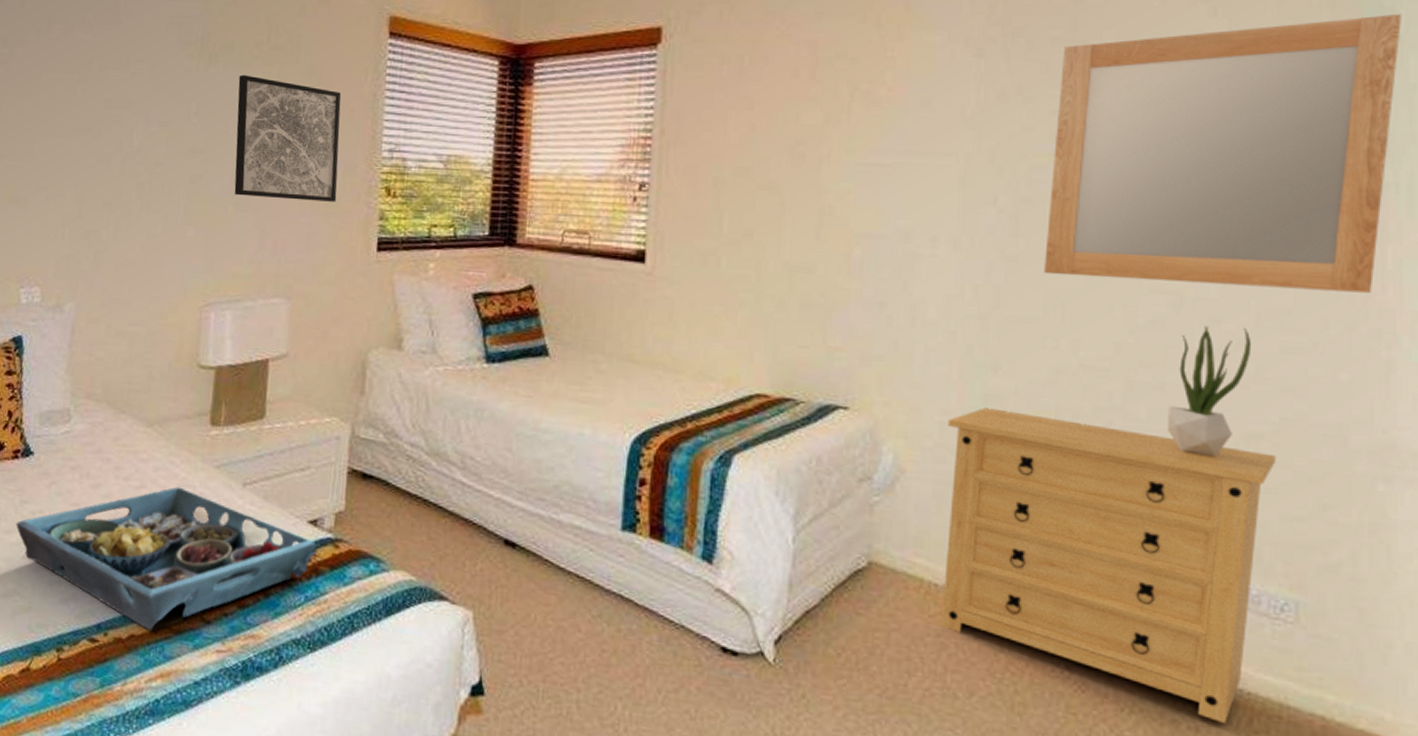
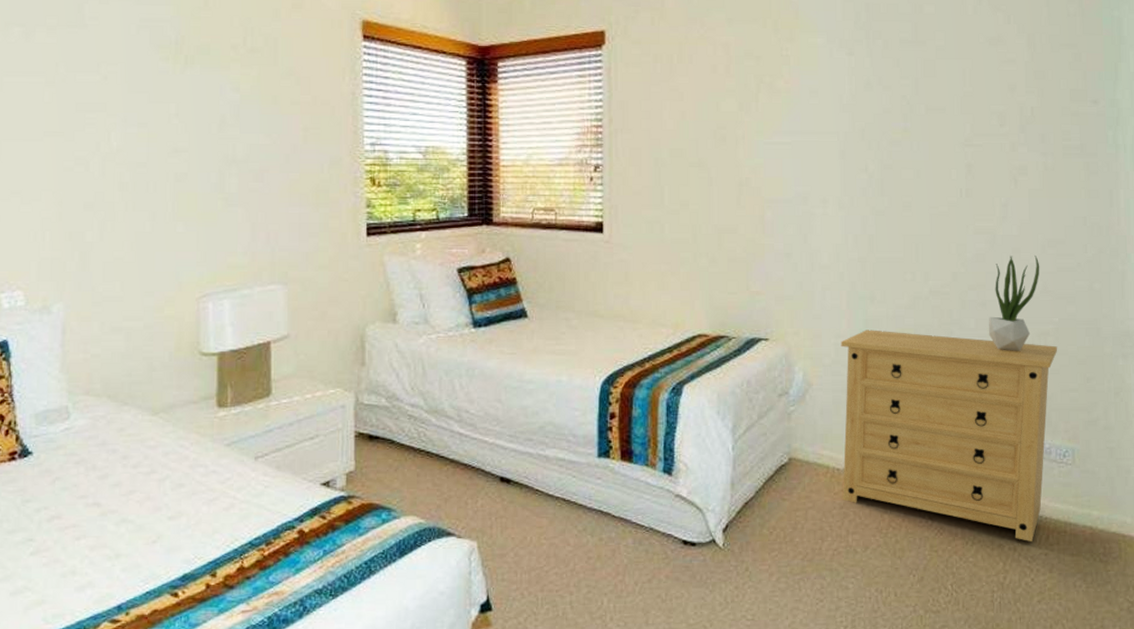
serving tray: present [16,487,317,631] -> none [20,468,332,604]
wall art: present [234,75,342,202] -> none [217,76,324,193]
home mirror: present [1044,13,1401,293] -> none [902,21,1125,225]

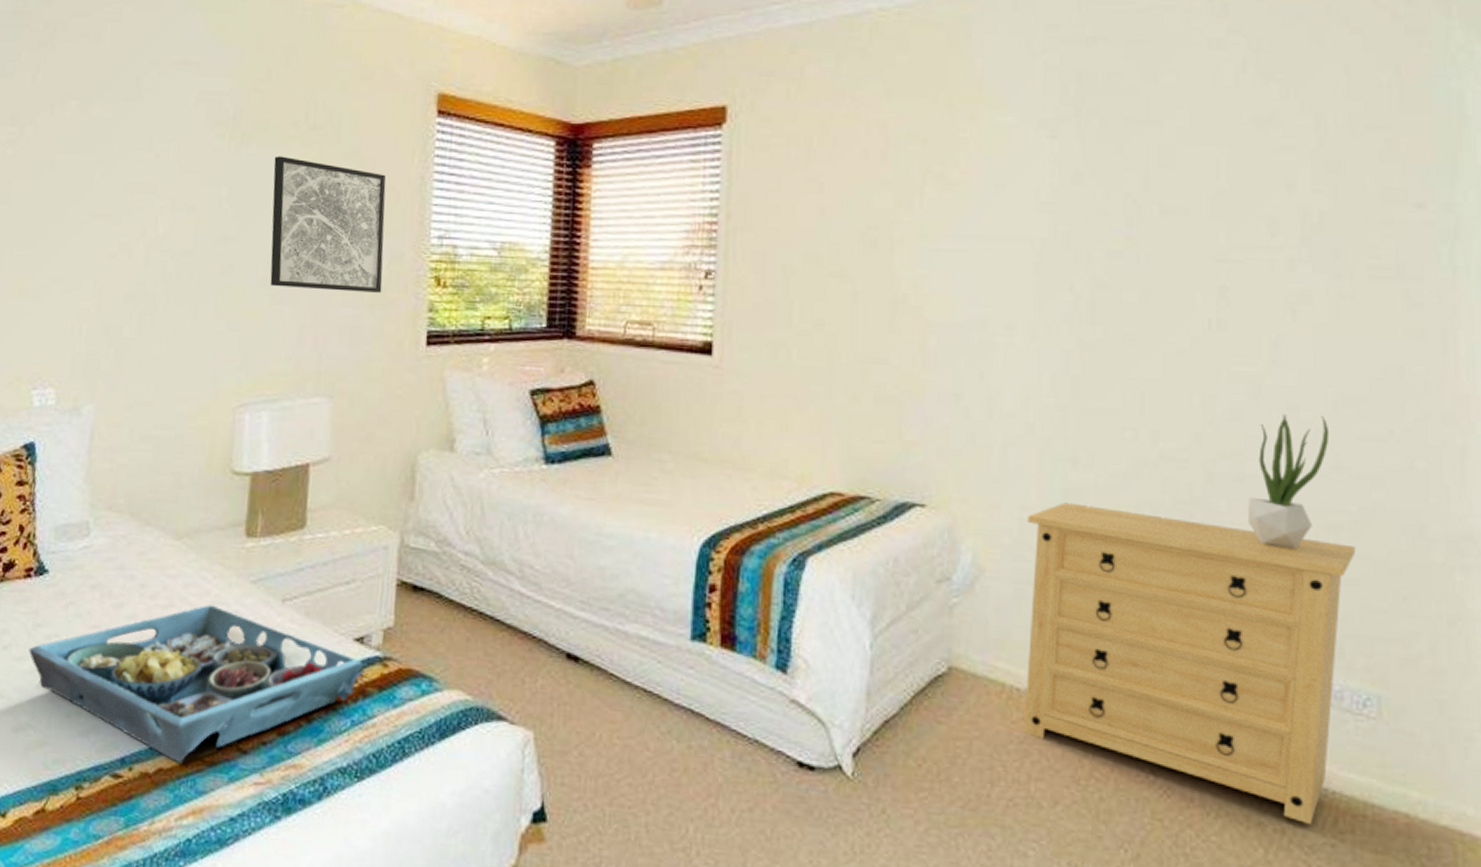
serving tray: none [20,468,332,604] -> present [28,604,364,764]
wall art: none [217,76,324,193] -> present [270,156,387,293]

